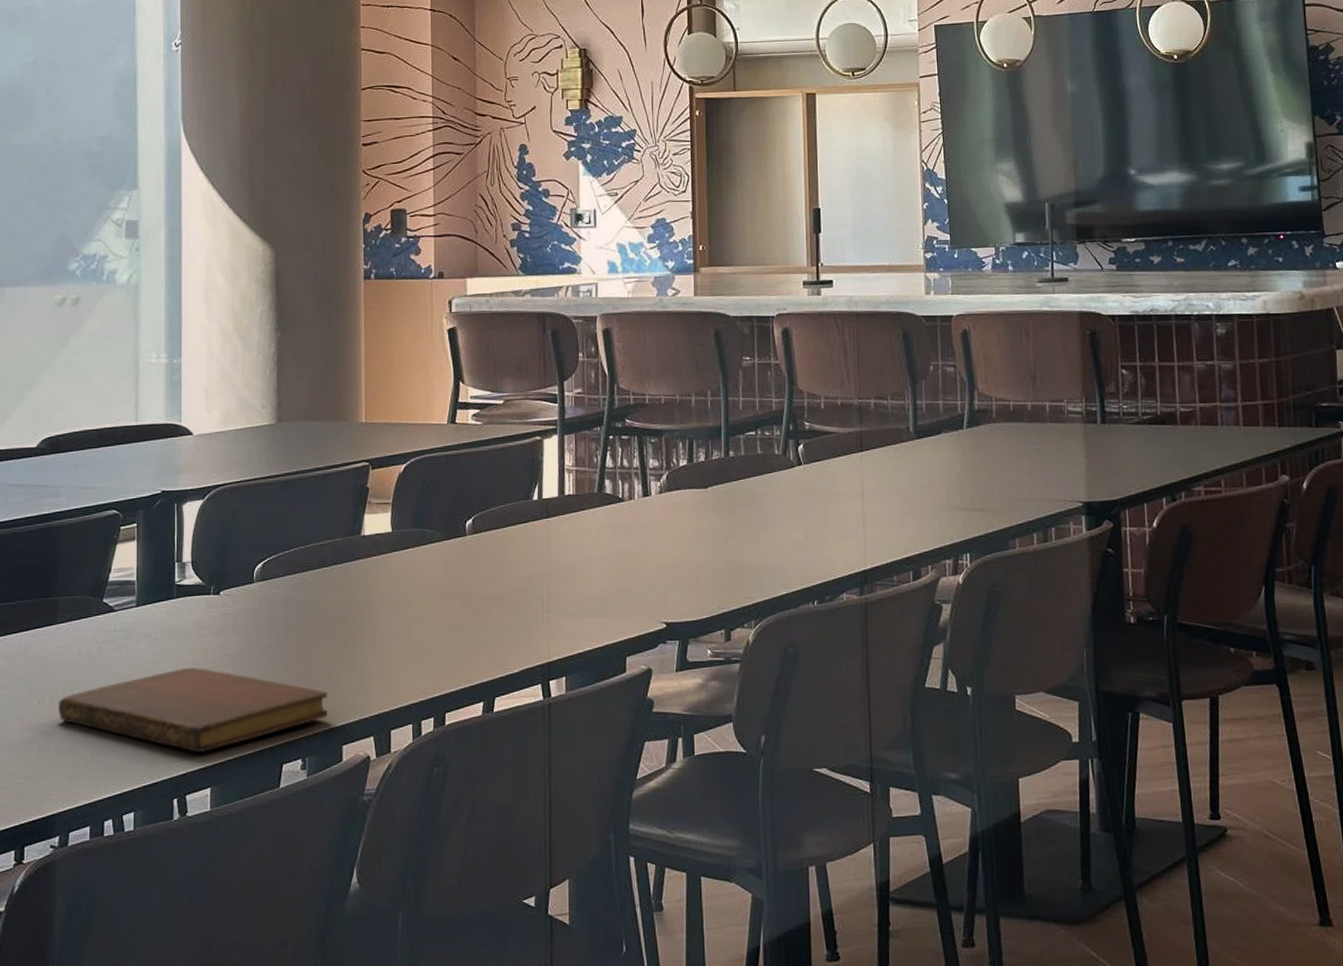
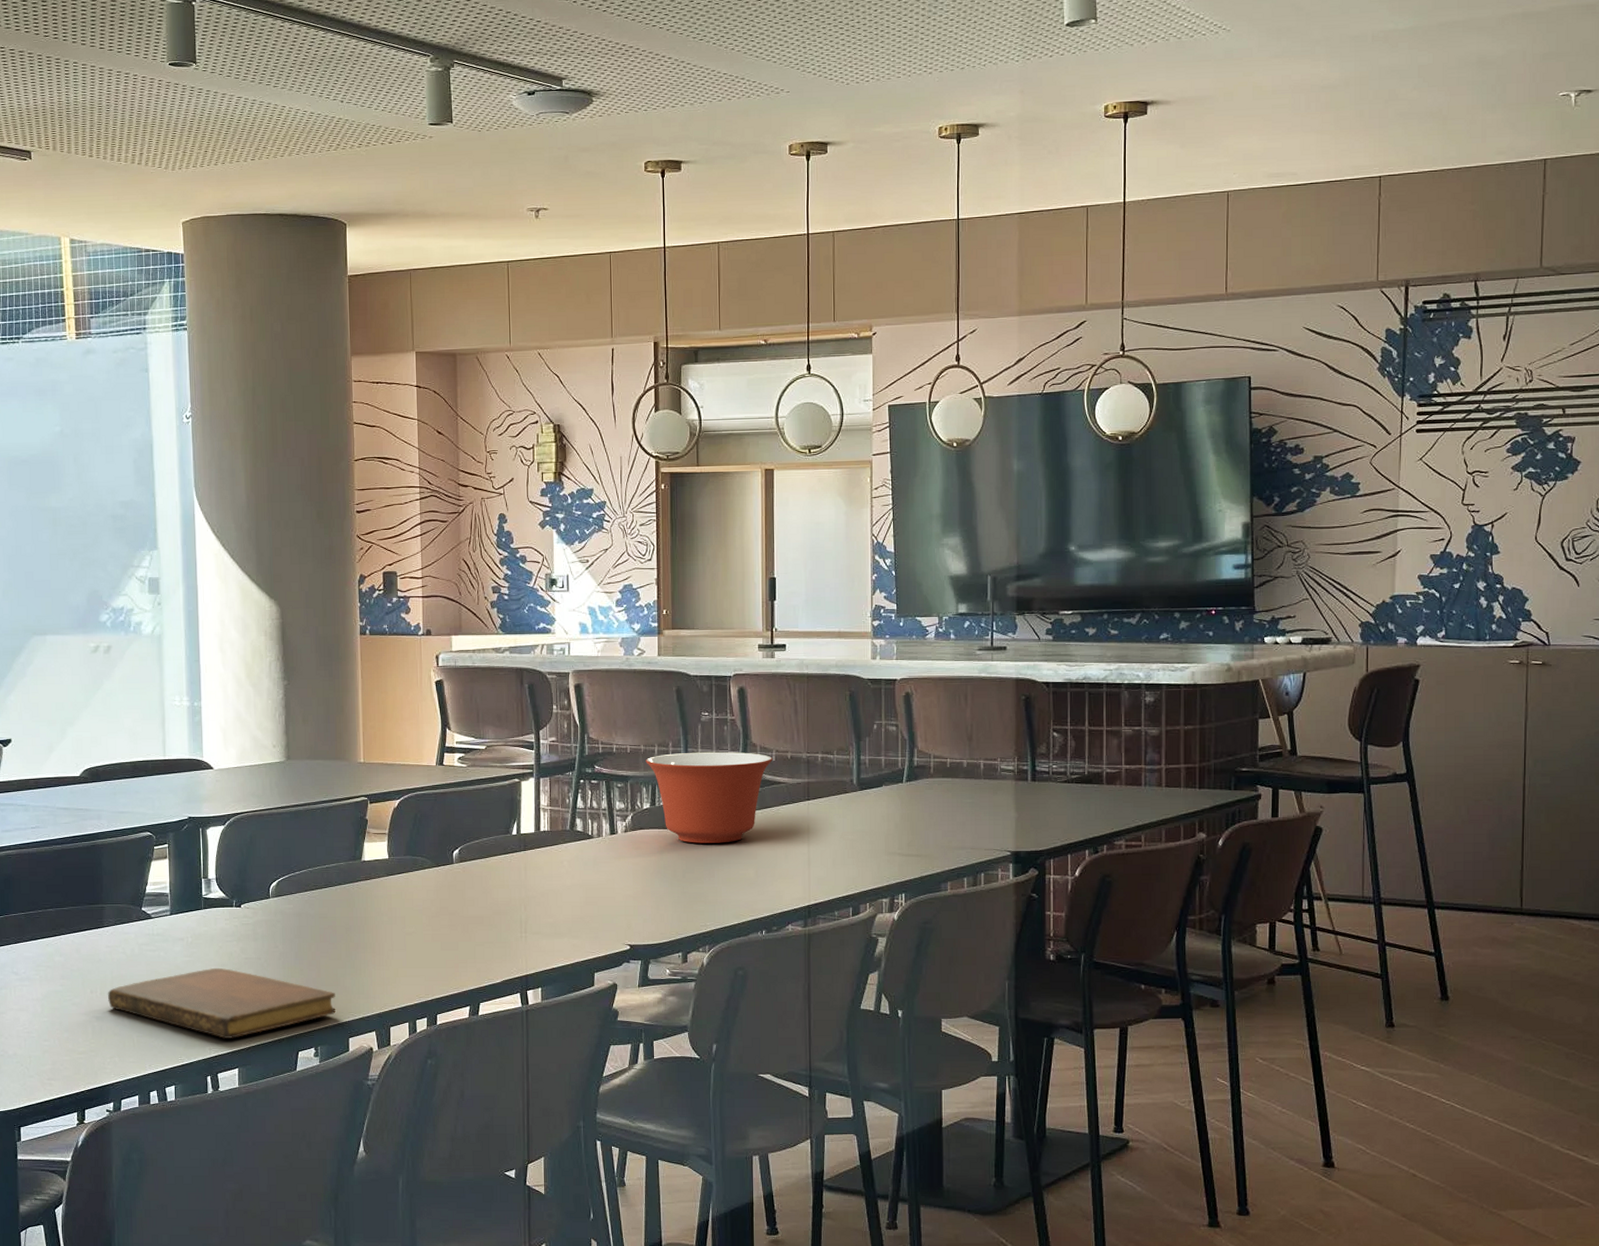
mixing bowl: none [682,400,822,504] -> present [645,751,773,844]

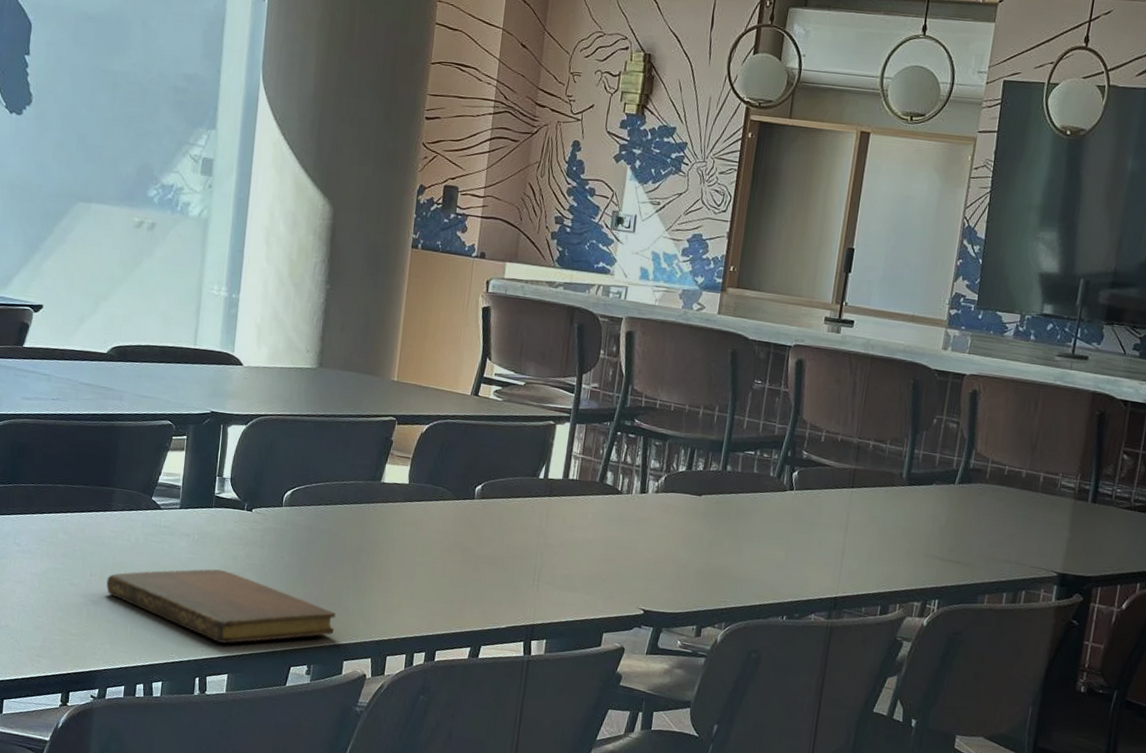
mixing bowl: present [645,751,773,844] -> none [688,418,823,520]

